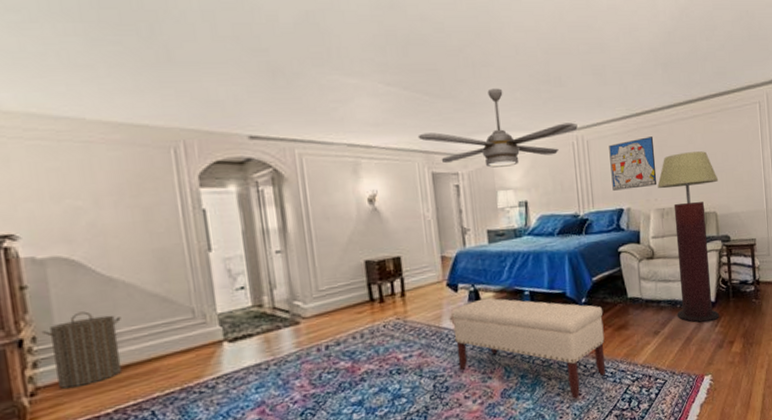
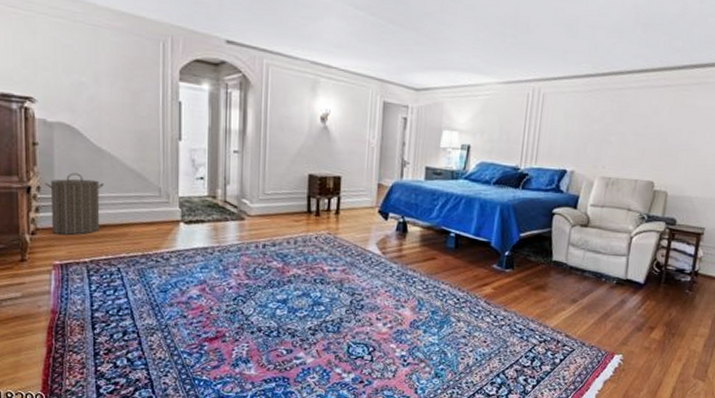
ceiling fan: present [417,88,578,168] -> none [376,25,537,108]
bench: present [451,297,606,400] -> none [376,231,525,346]
wall art: present [609,137,657,191] -> none [560,100,616,153]
floor lamp: present [657,151,719,323] -> none [599,122,678,303]

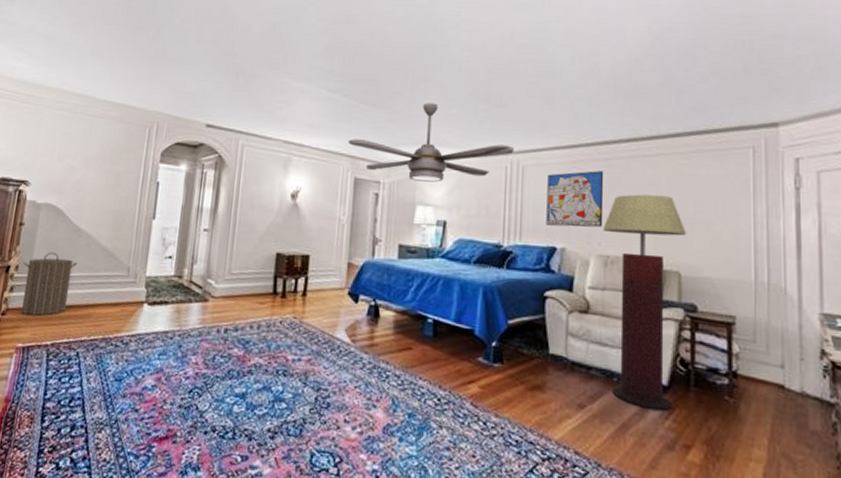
ceiling fan: none [376,25,537,108] -> present [347,103,514,182]
wall art: none [560,100,616,153] -> present [546,171,604,228]
floor lamp: none [599,122,678,303] -> present [603,194,687,411]

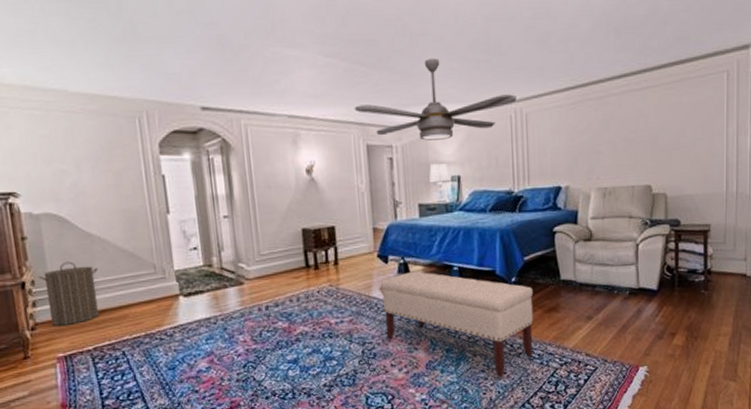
bench: none [344,316,516,462] -> present [381,271,534,378]
wall art: present [546,171,604,228] -> none [549,110,601,167]
floor lamp: present [603,194,687,411] -> none [601,126,672,311]

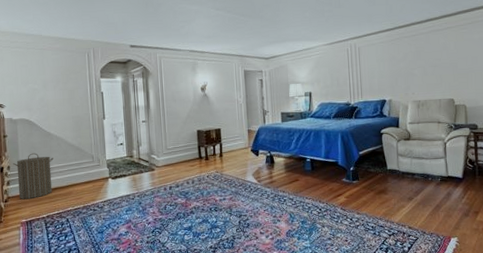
ceiling fan: present [354,58,517,141] -> none [235,10,352,67]
bench: present [381,271,534,378] -> none [253,162,368,244]

